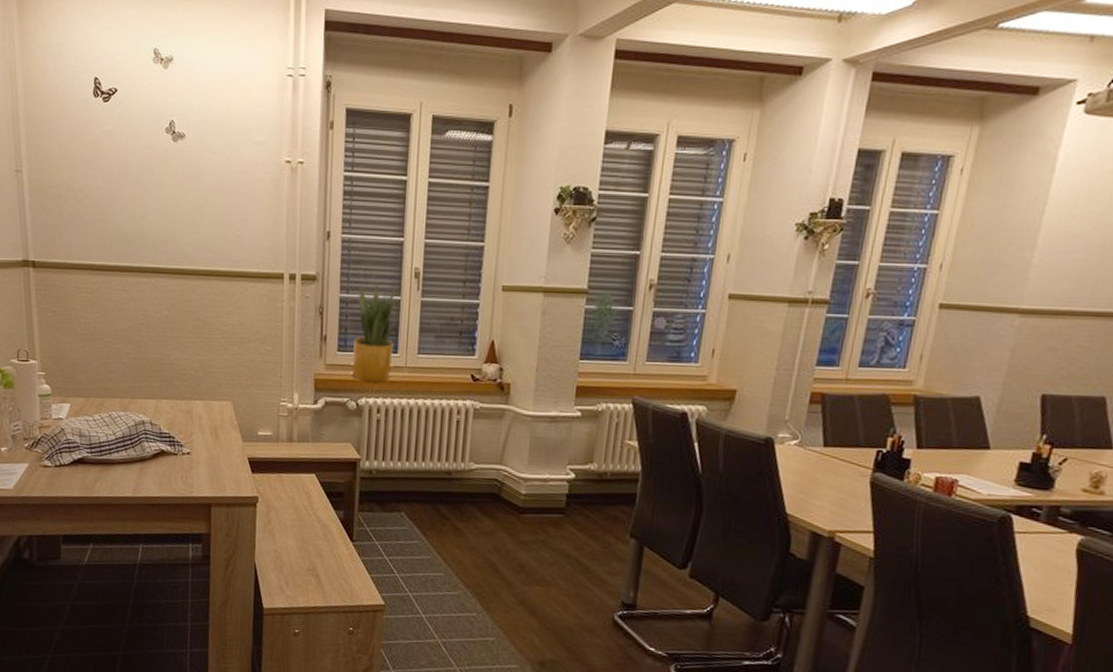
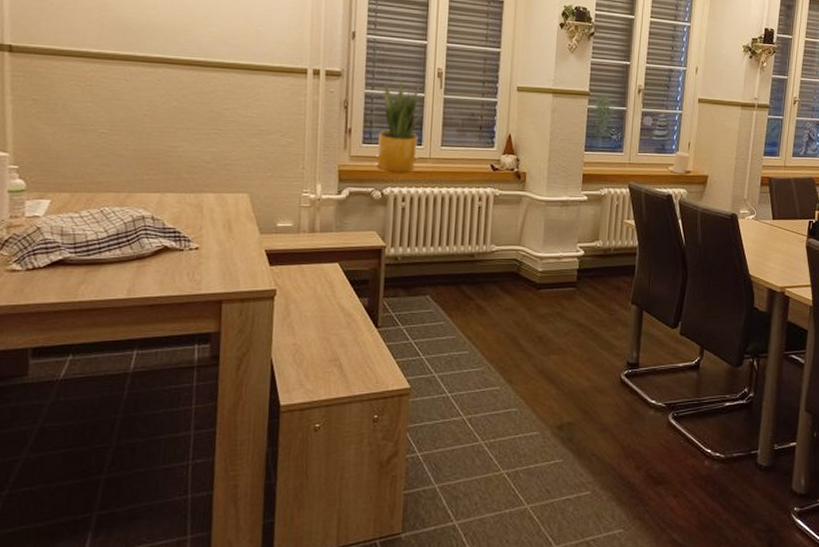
candle: none [684,360,715,389] -> present [668,151,691,175]

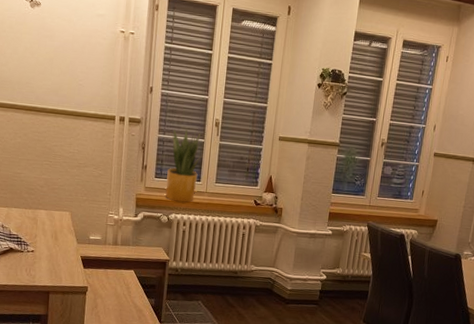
candle: present [668,151,691,175] -> none [403,198,423,219]

